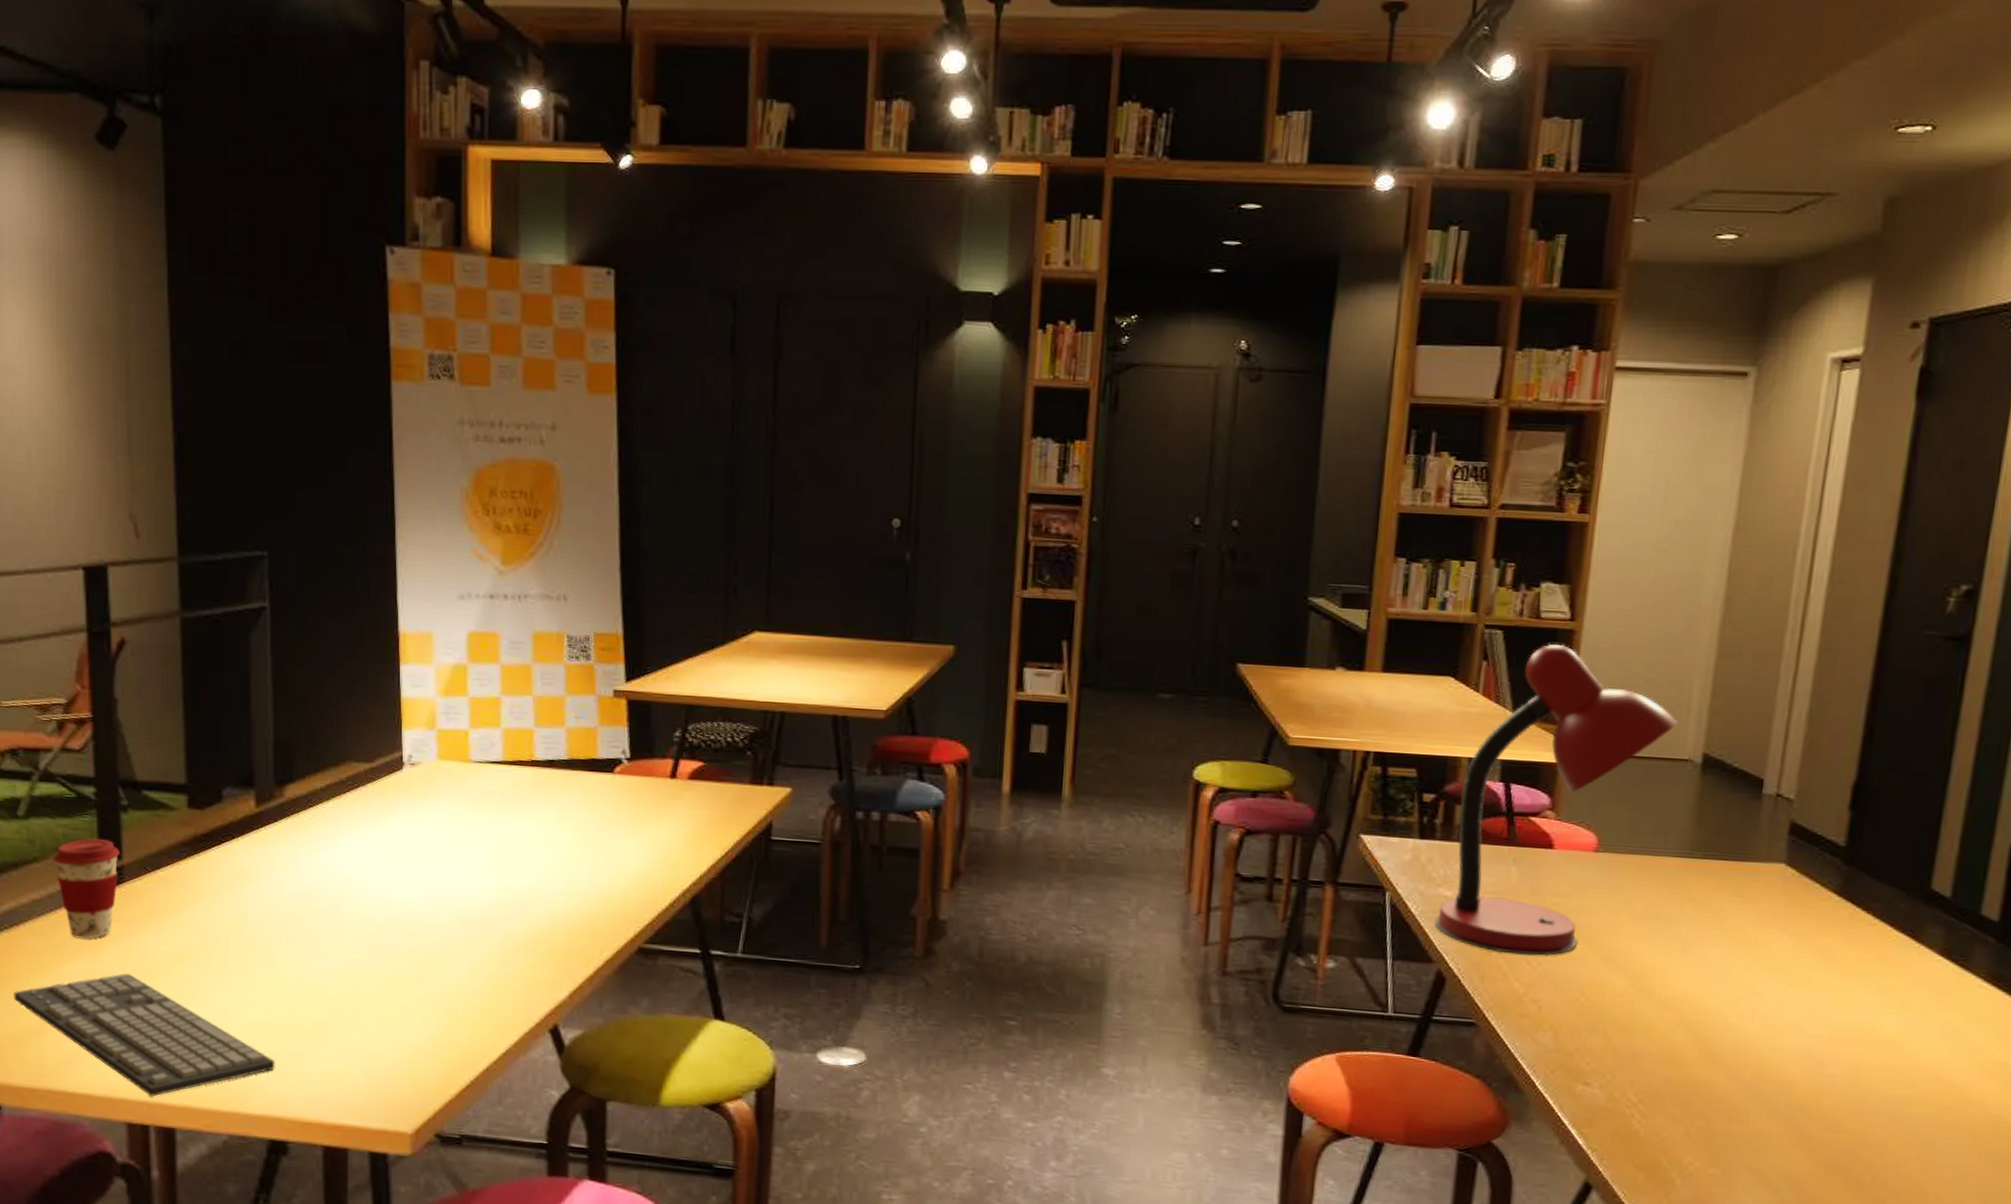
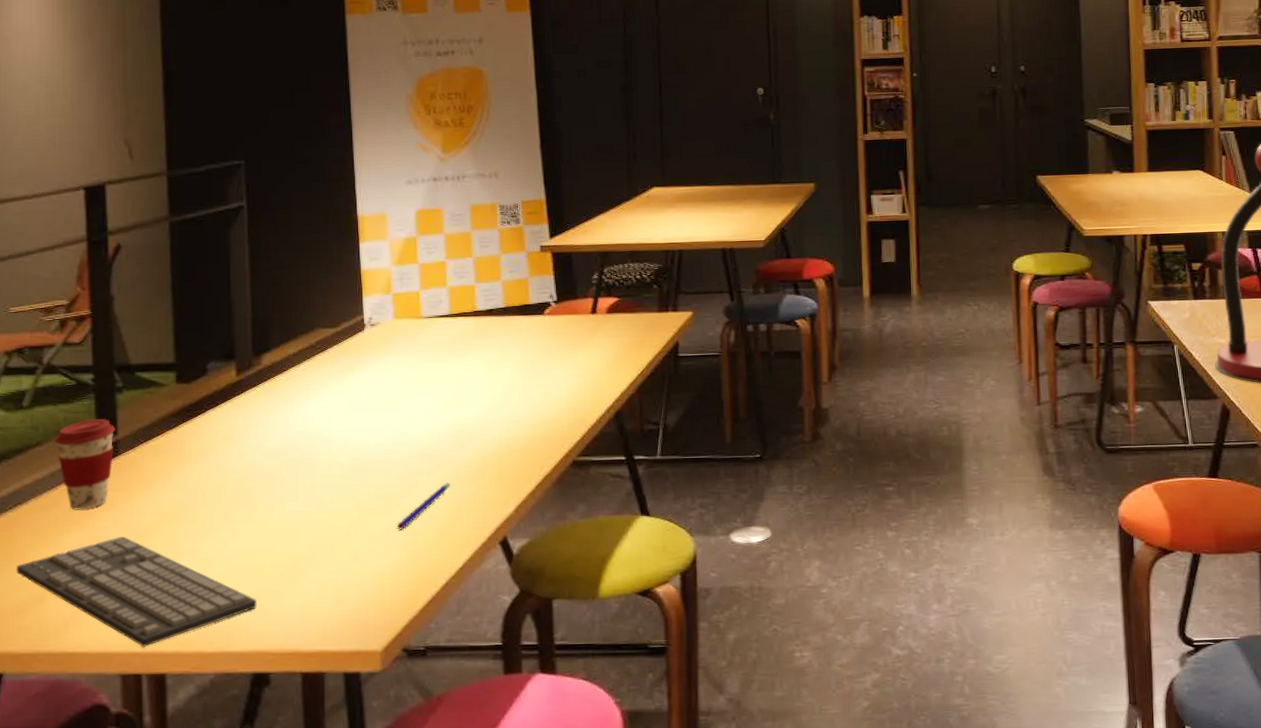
pen: none [434,955,497,1003] -> present [397,482,451,530]

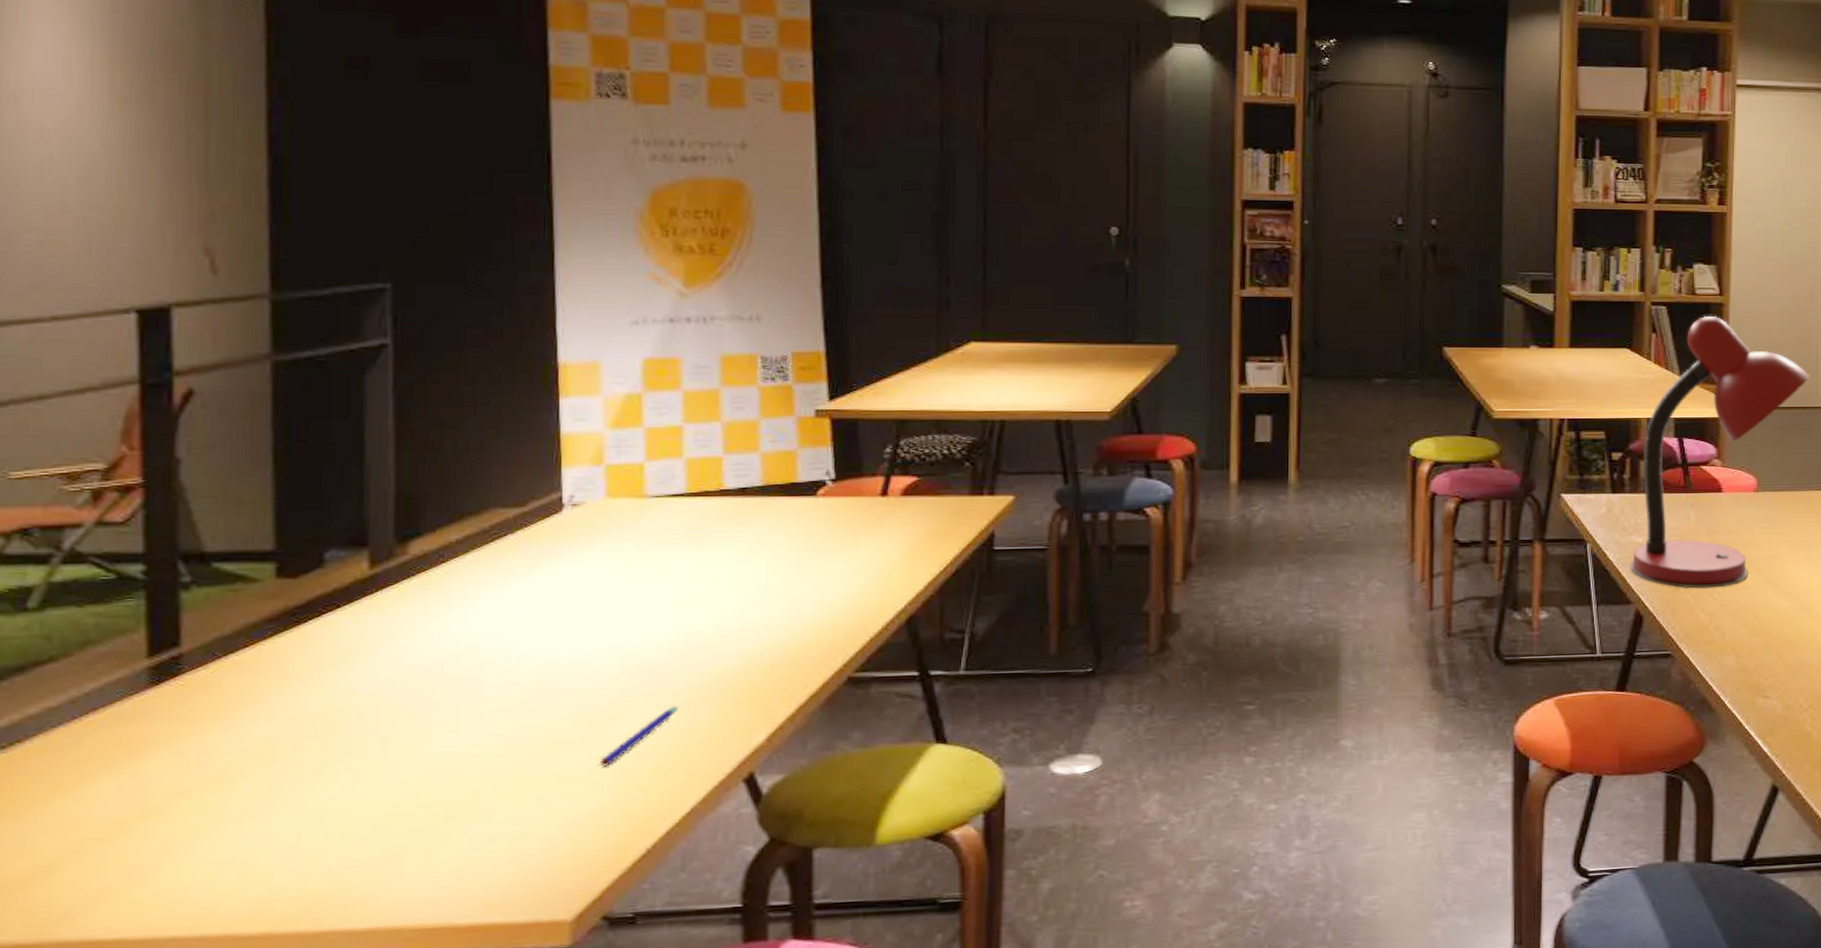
keyboard: present [16,537,257,648] -> none [10,783,390,930]
coffee cup: present [54,418,115,510] -> none [78,624,177,749]

